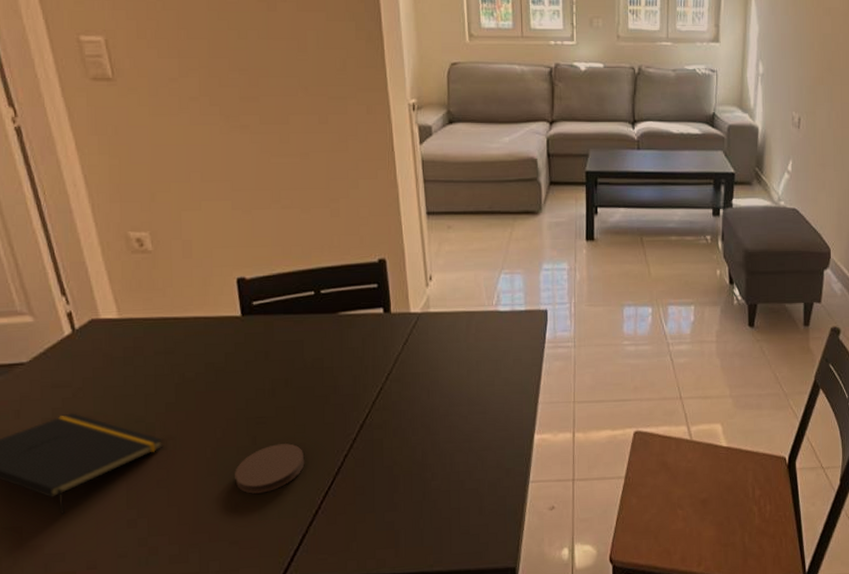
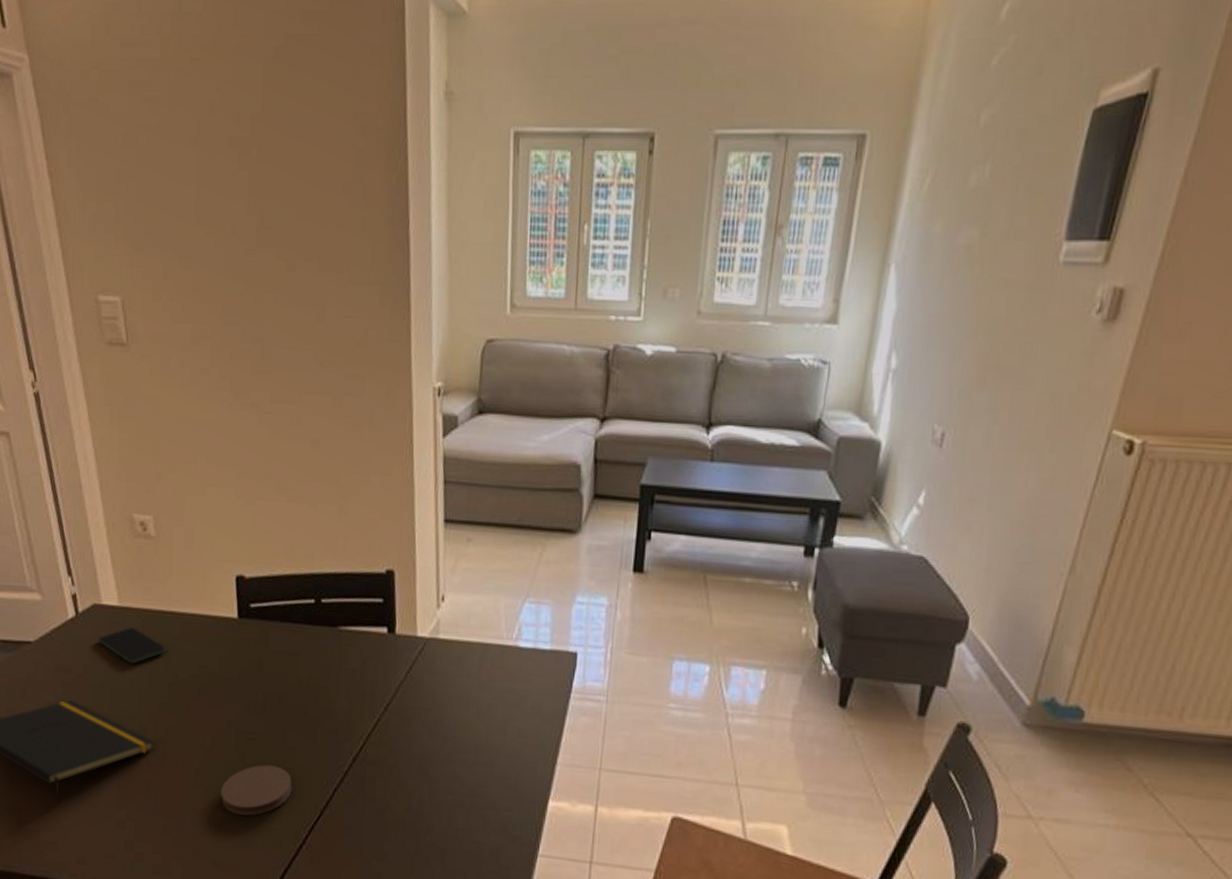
smartphone: none [98,337,172,370] -> present [99,627,167,664]

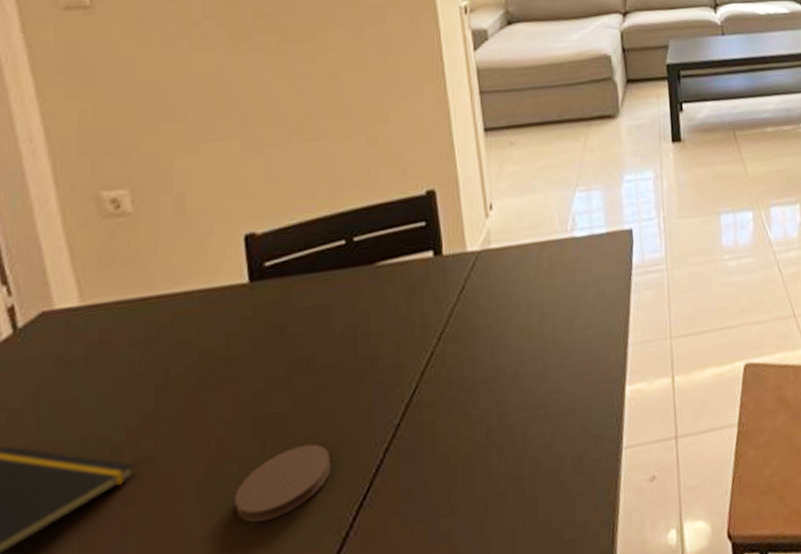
smartphone: present [99,627,167,664] -> none [49,327,153,374]

